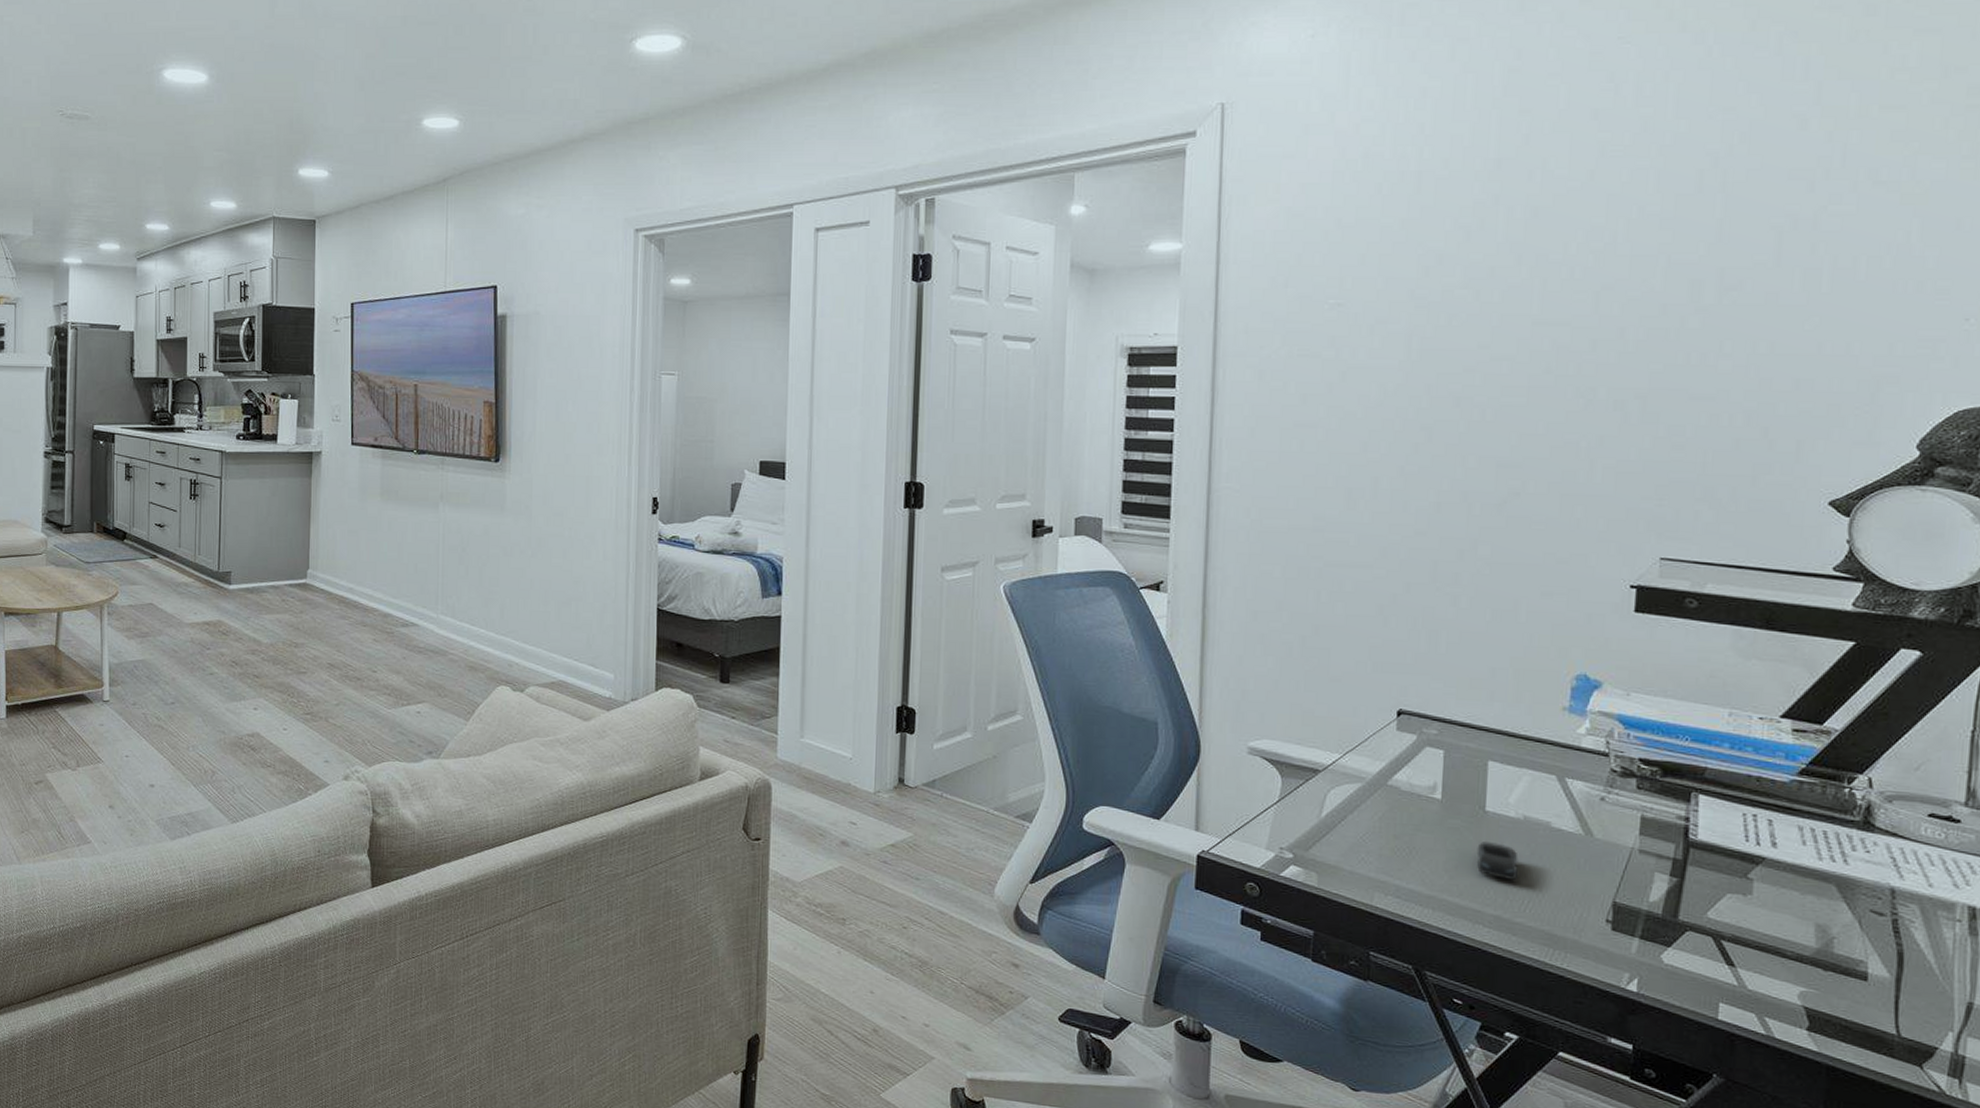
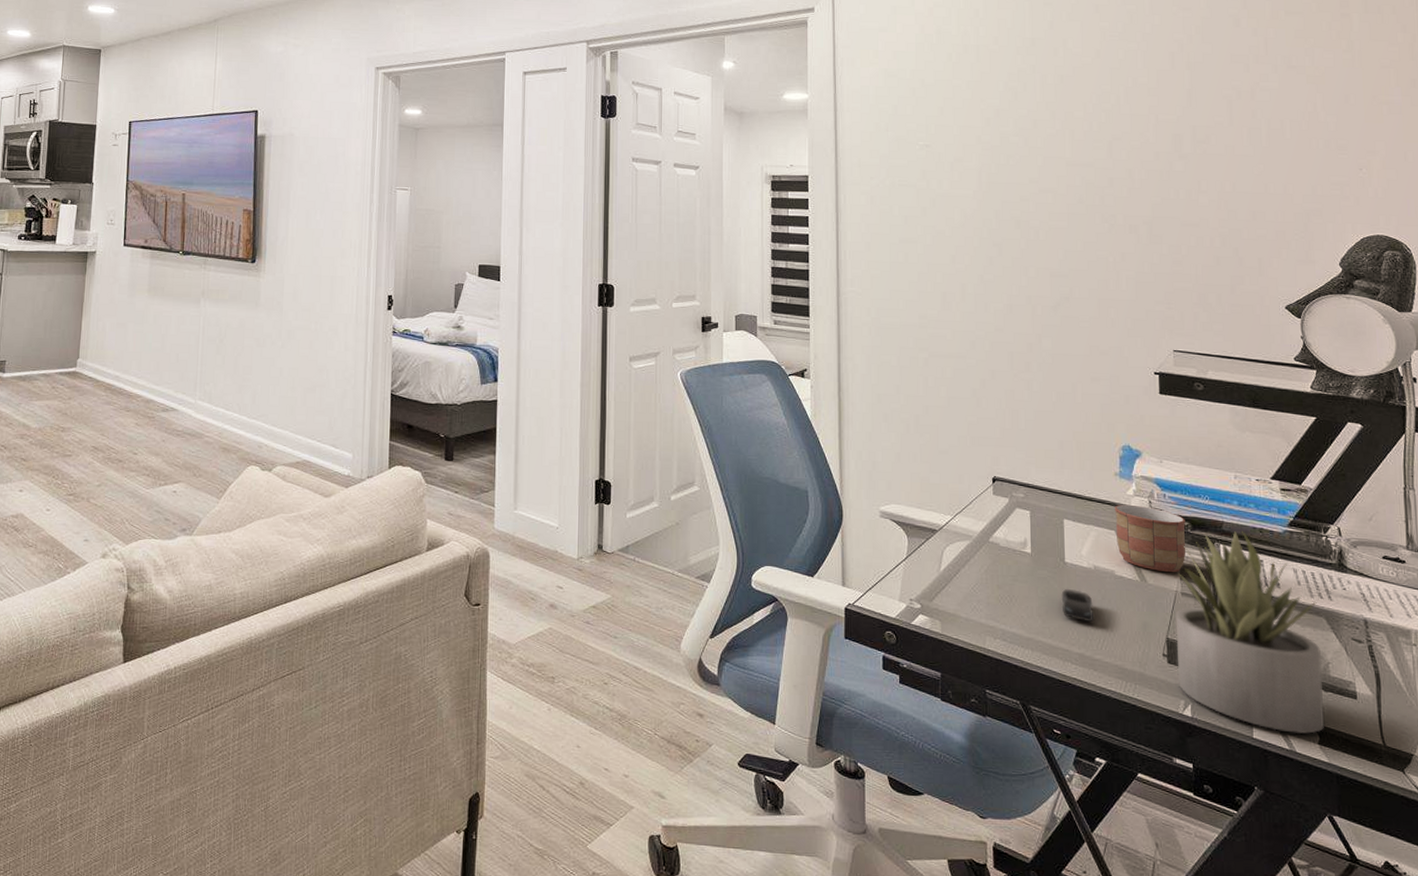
mug: none [1557,744,1654,827] -> present [1115,504,1186,573]
succulent plant: none [1622,779,1828,1019] -> present [1175,530,1324,734]

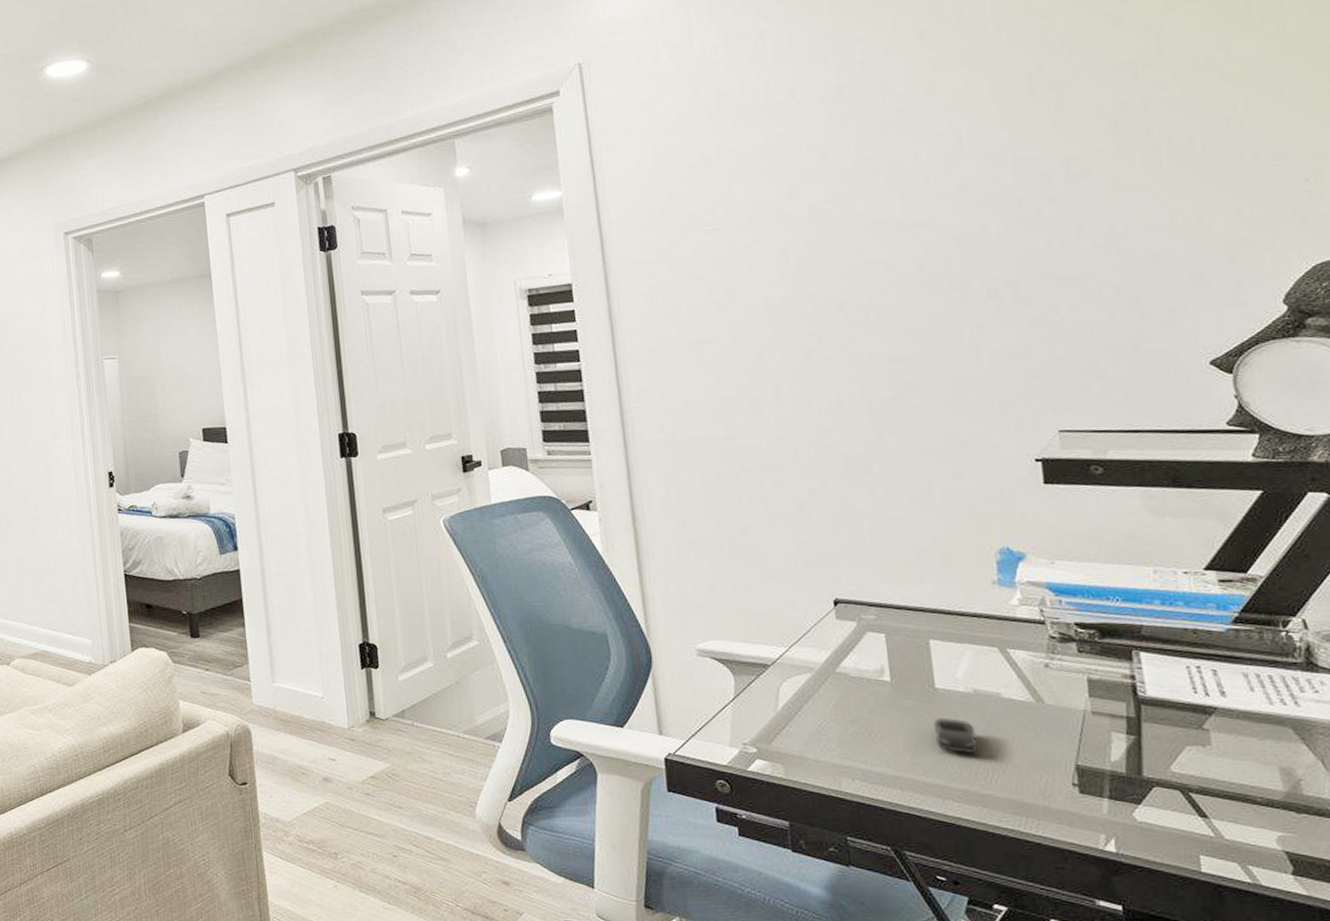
mug: present [1115,504,1186,573] -> none [995,615,1094,690]
succulent plant: present [1175,530,1324,734] -> none [1085,633,1299,864]

